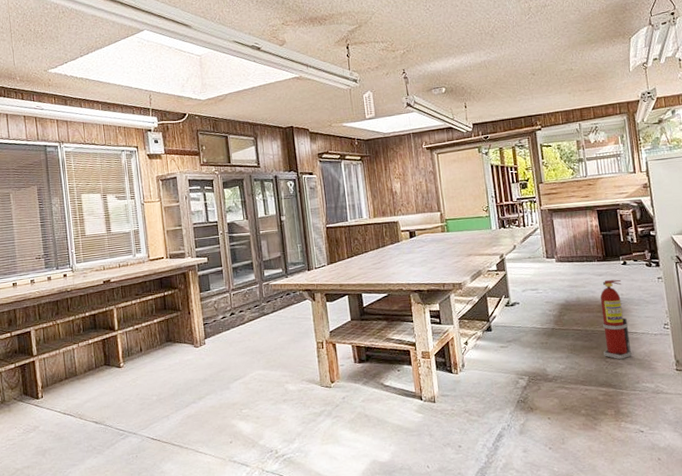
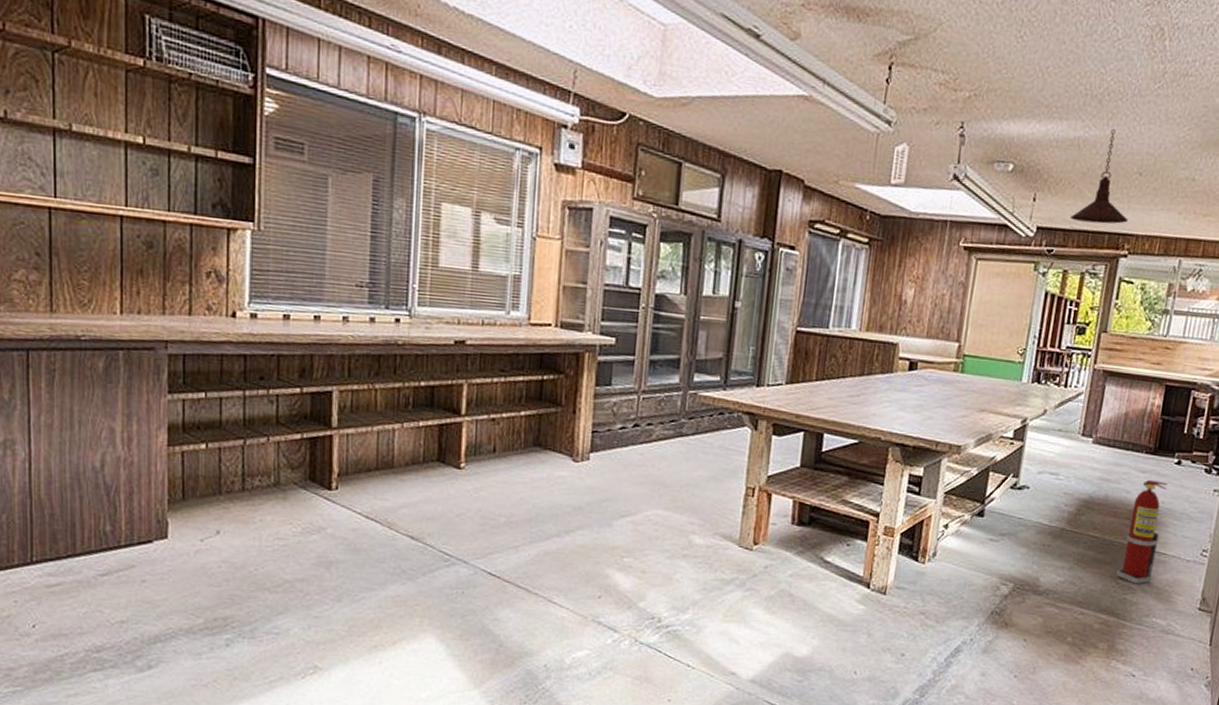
pendant light: none [494,50,535,114] -> present [1070,128,1129,224]

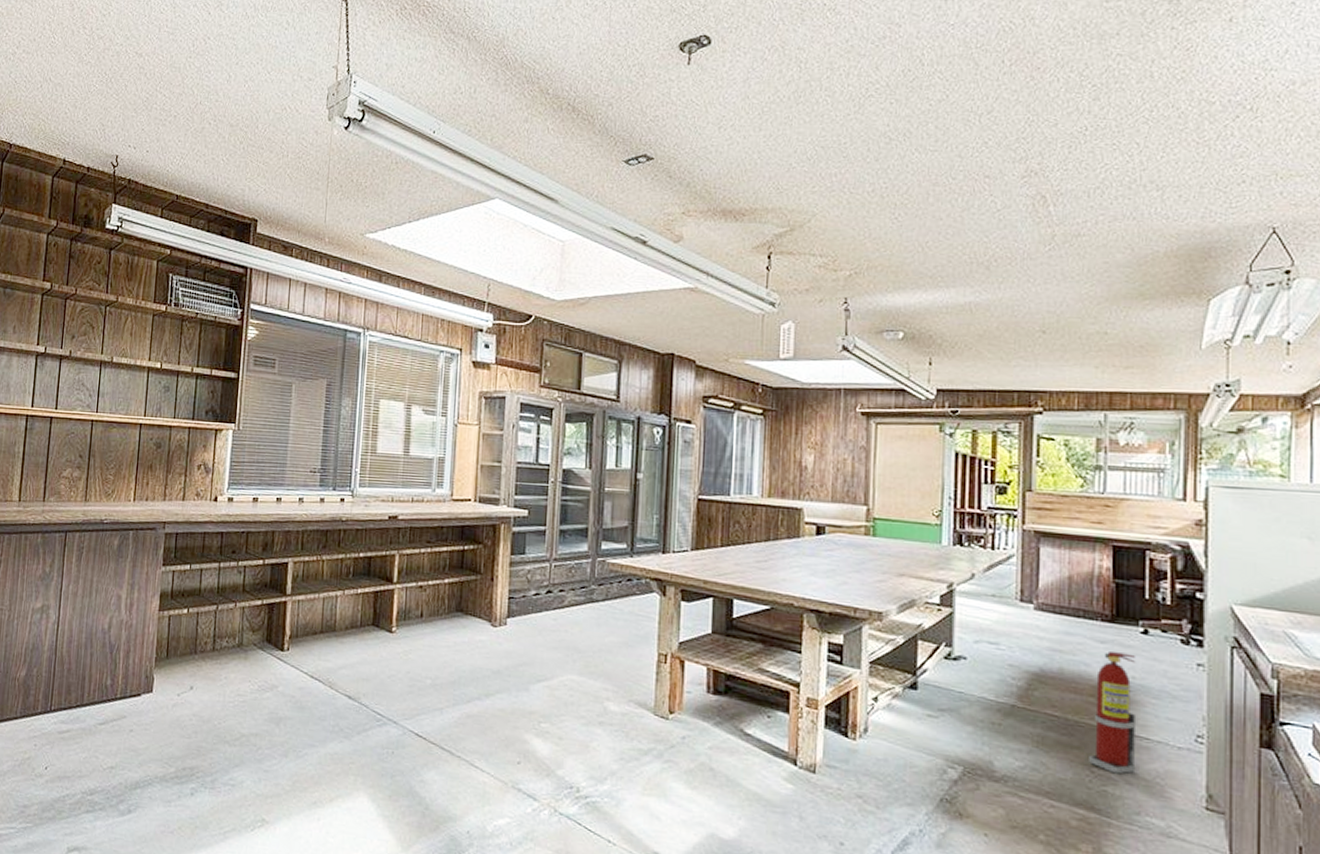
pendant light: present [1070,128,1129,224] -> none [972,291,1038,383]

